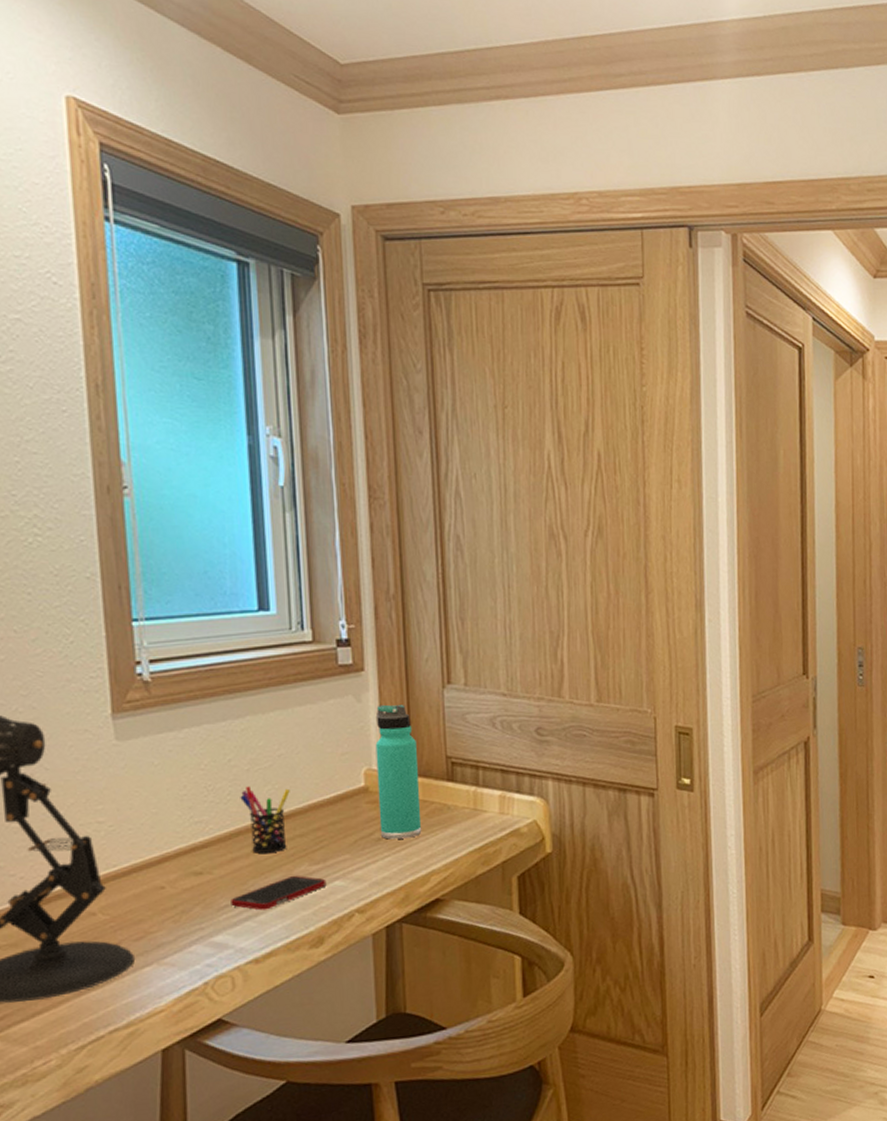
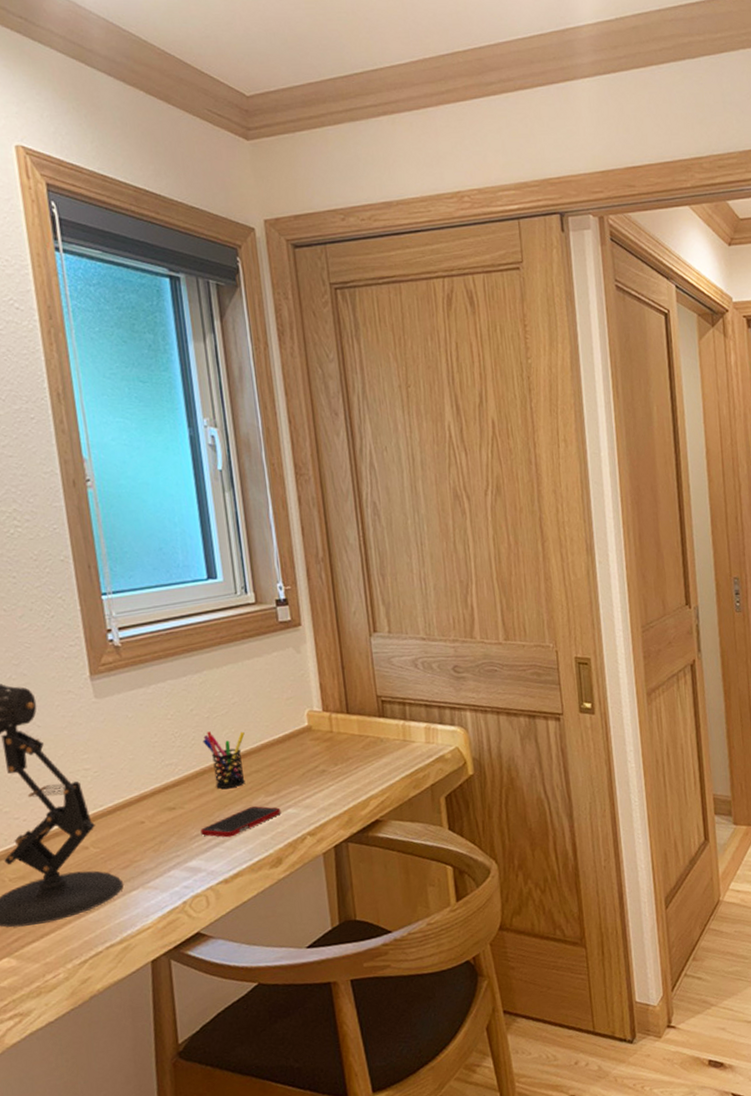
thermos bottle: present [375,704,422,840] -> none [313,653,360,771]

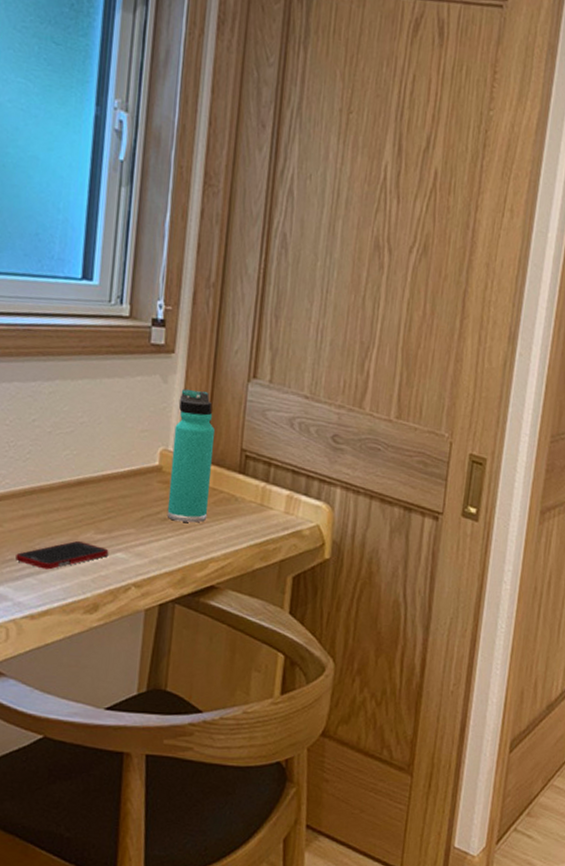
pen holder: present [202,731,245,789] -> none [39,448,87,516]
thermos bottle: none [313,653,360,771] -> present [166,388,215,523]

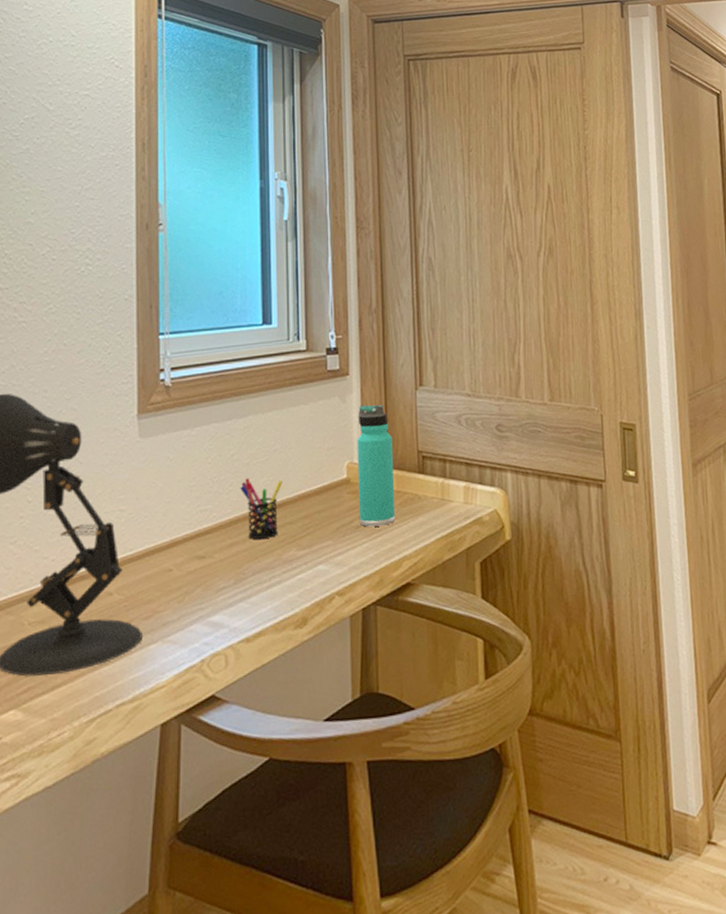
cell phone: present [16,540,109,570] -> none [228,559,311,592]
pen holder: none [39,448,87,516] -> present [240,478,283,539]

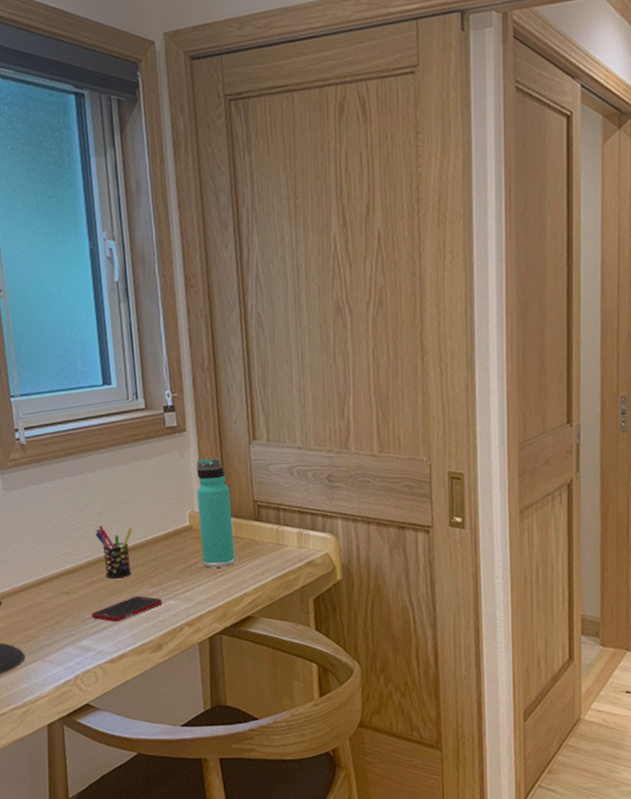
cell phone: none [228,559,311,592] -> present [91,595,163,622]

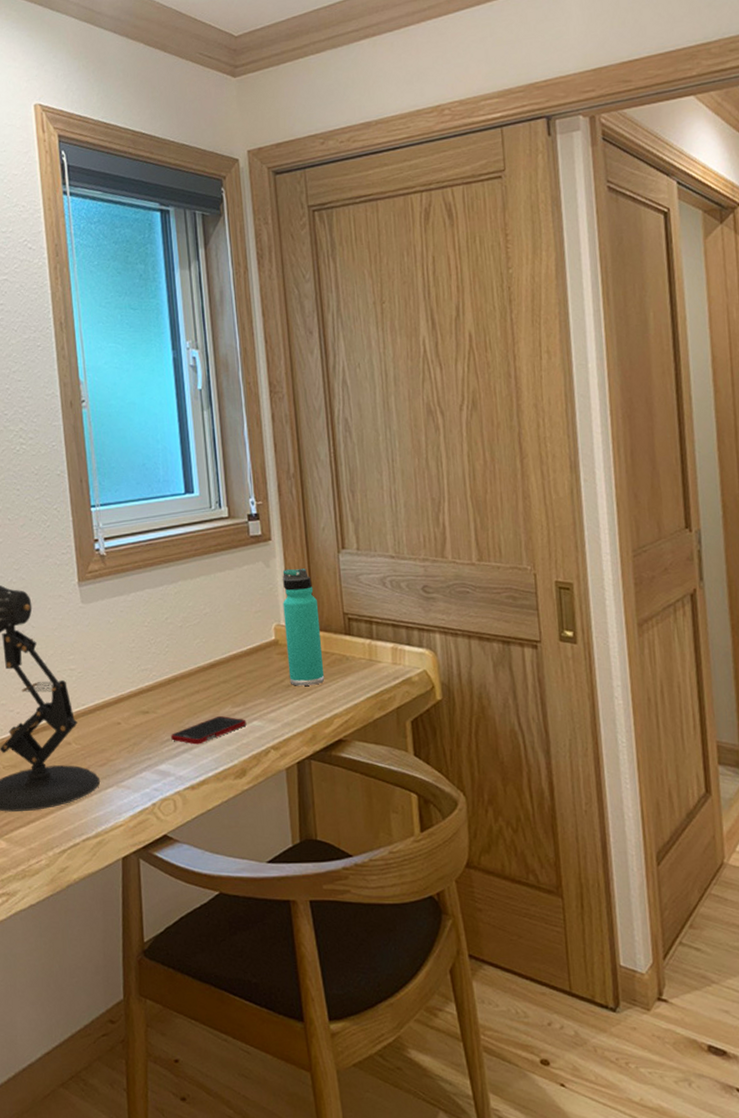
pen holder: present [95,526,132,578] -> none [175,640,215,696]

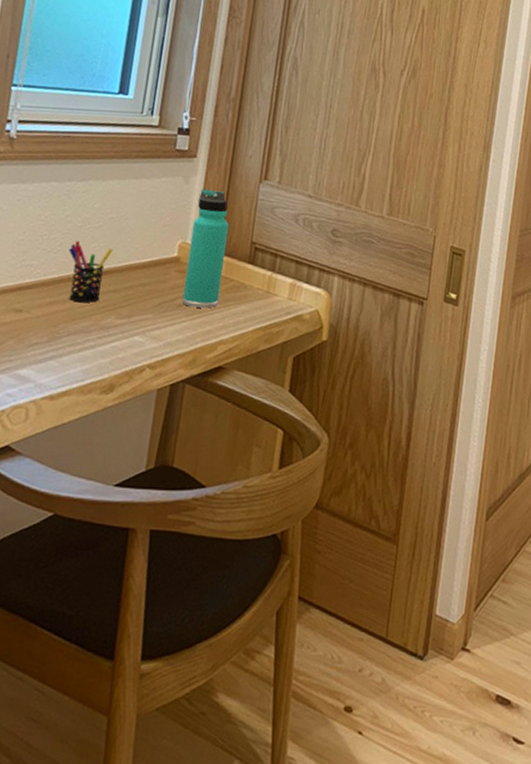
cell phone: present [171,715,247,745] -> none [40,325,128,353]
pen holder: none [175,640,215,696] -> present [69,241,113,303]

